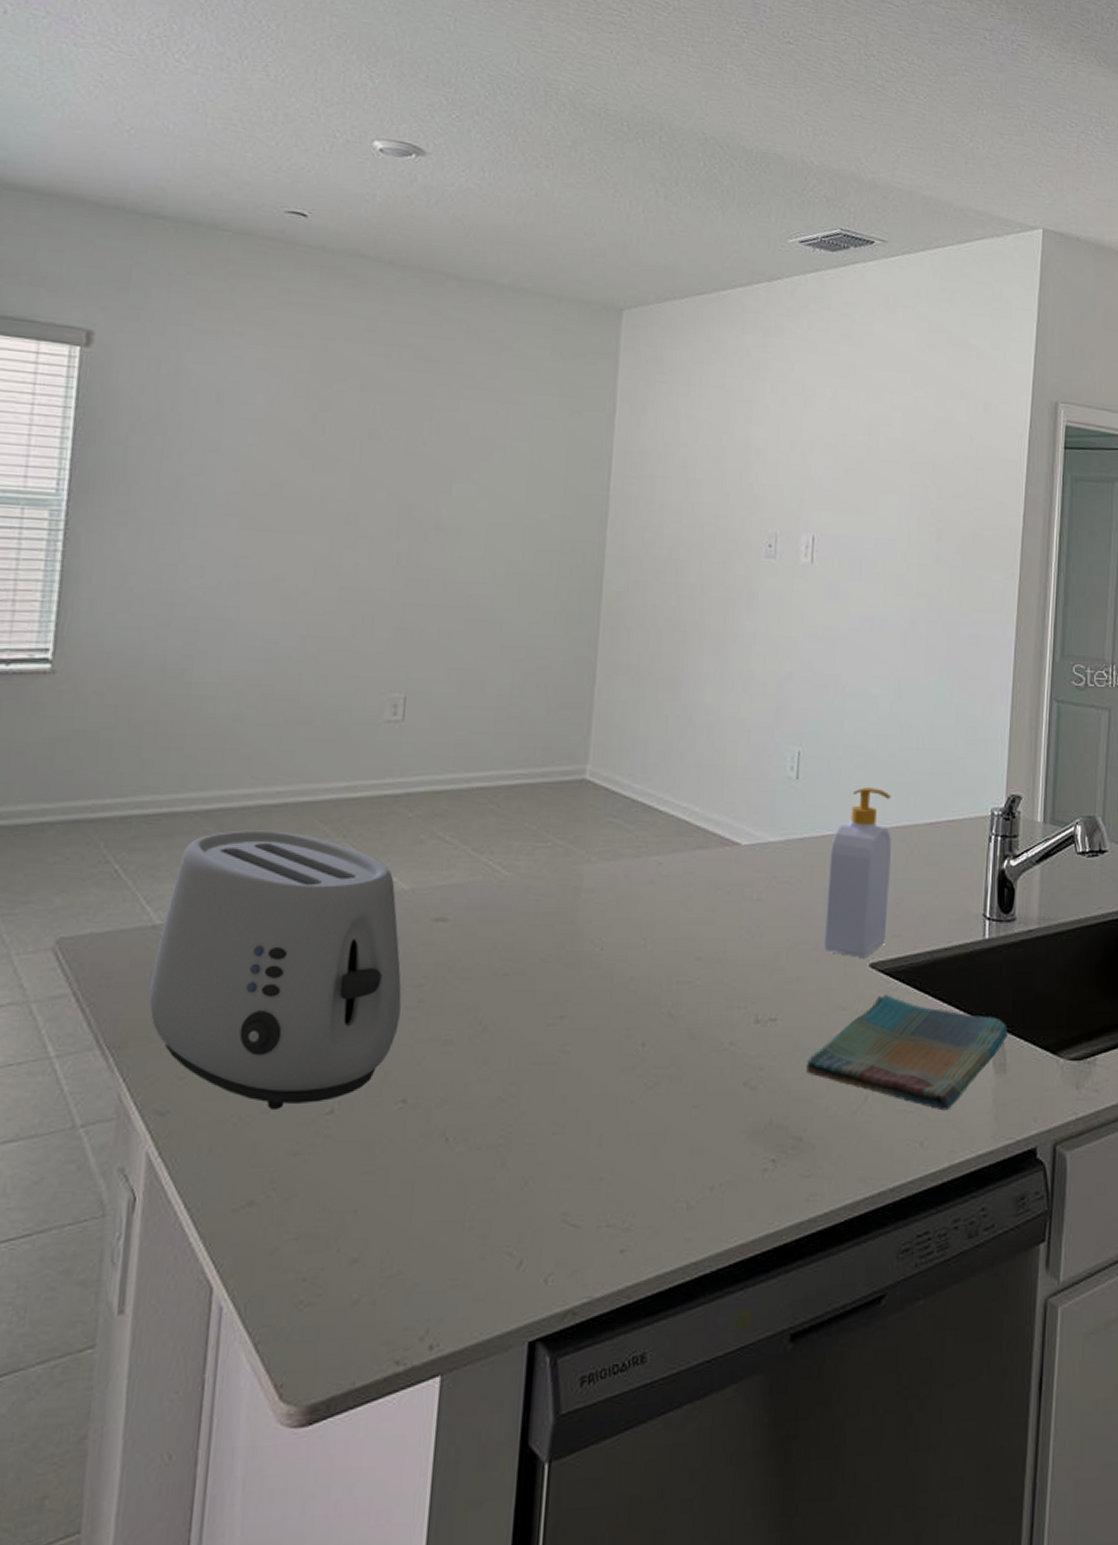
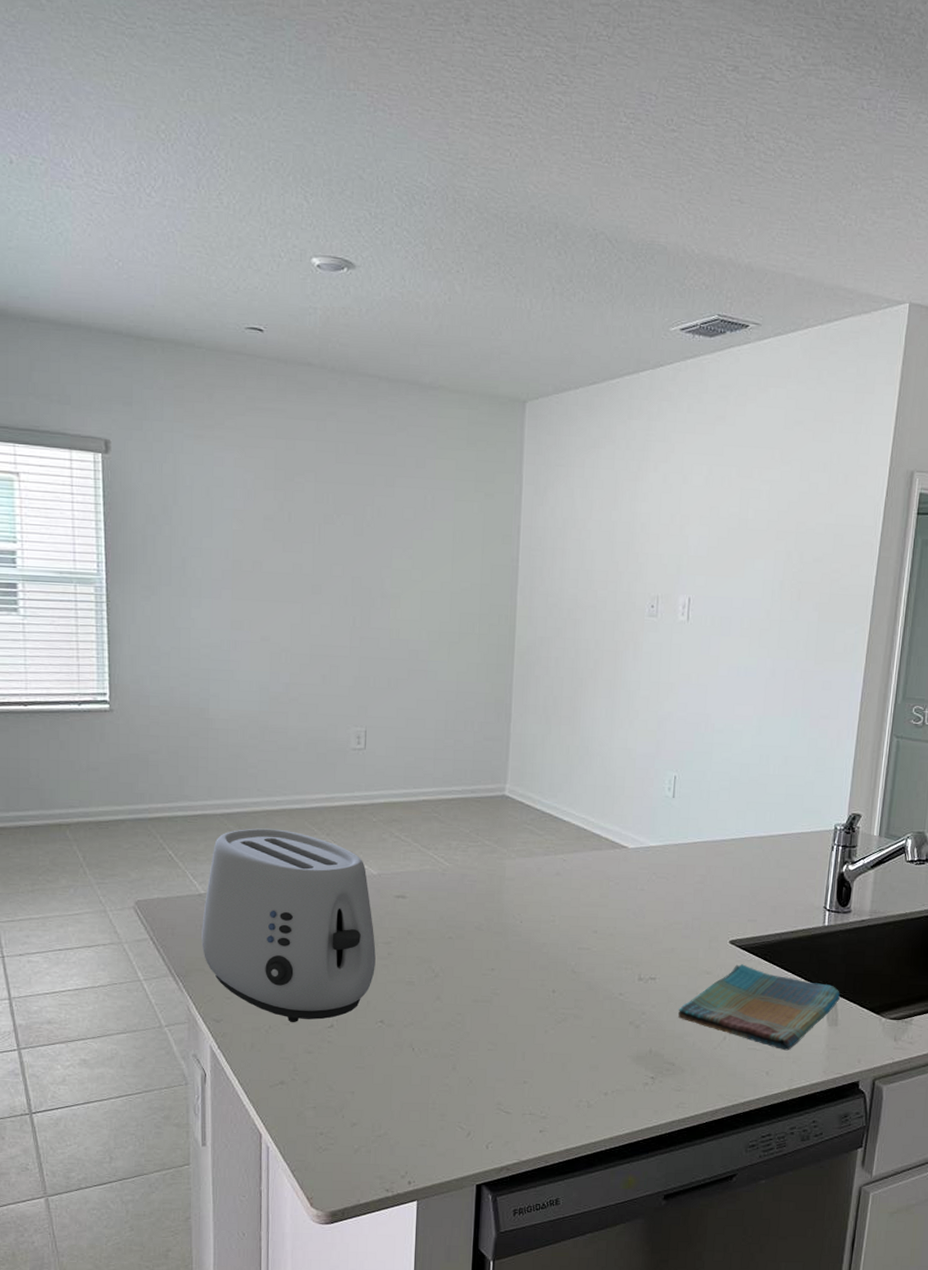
soap bottle: present [823,787,892,959] -> none [692,805,751,937]

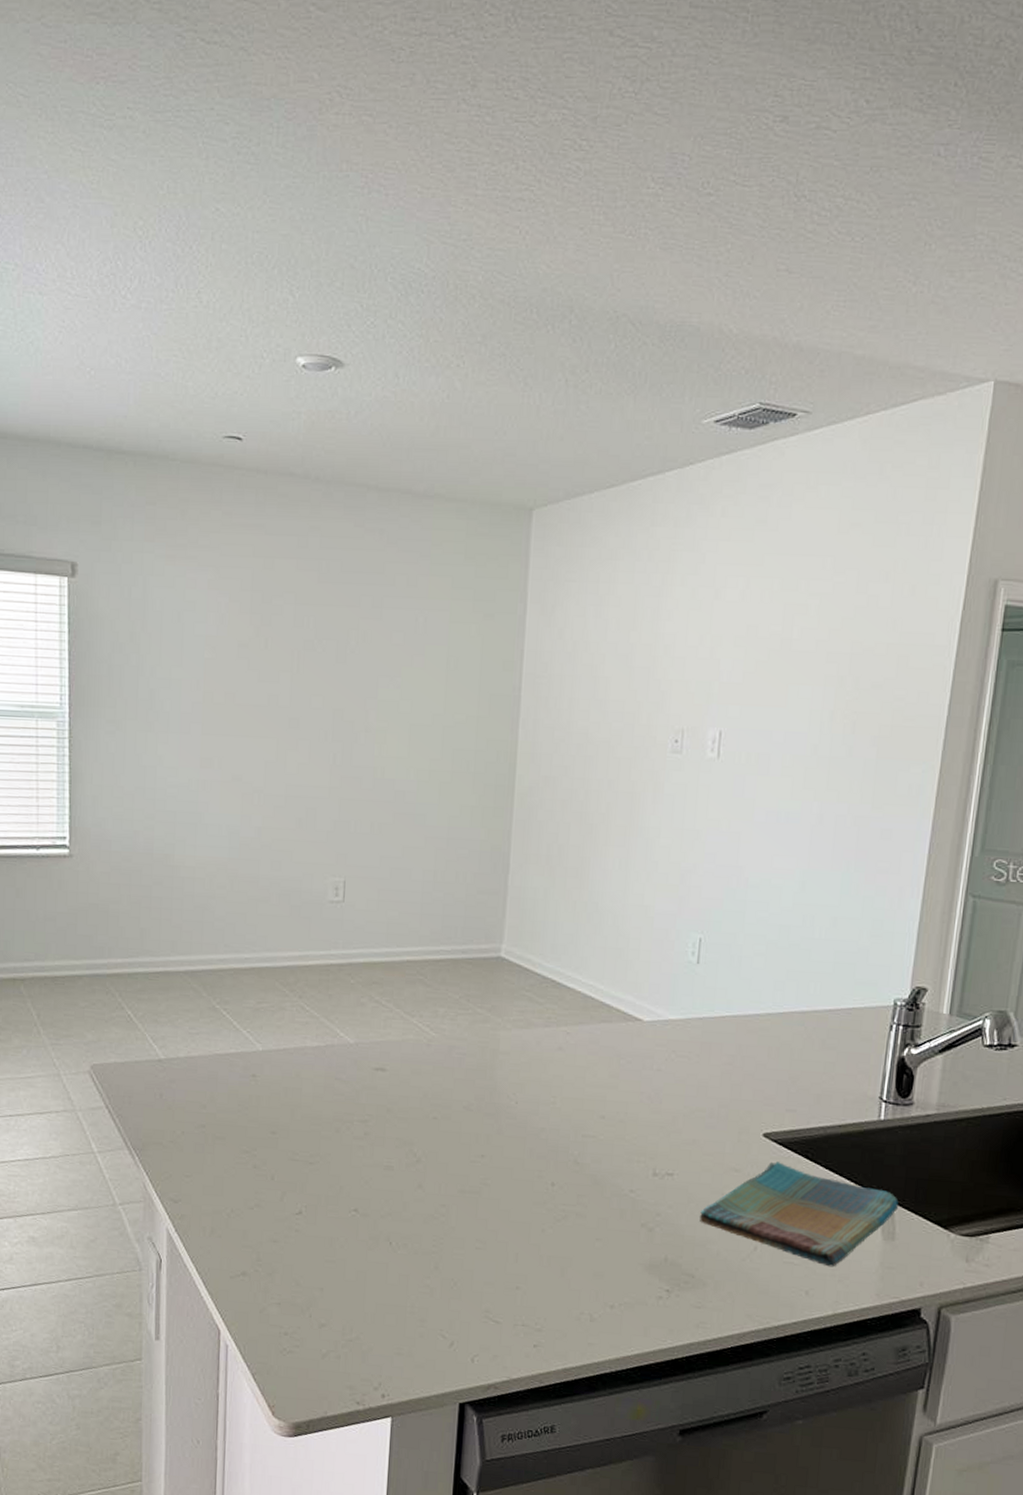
toaster: present [201,828,376,1022] -> none [160,988,351,1207]

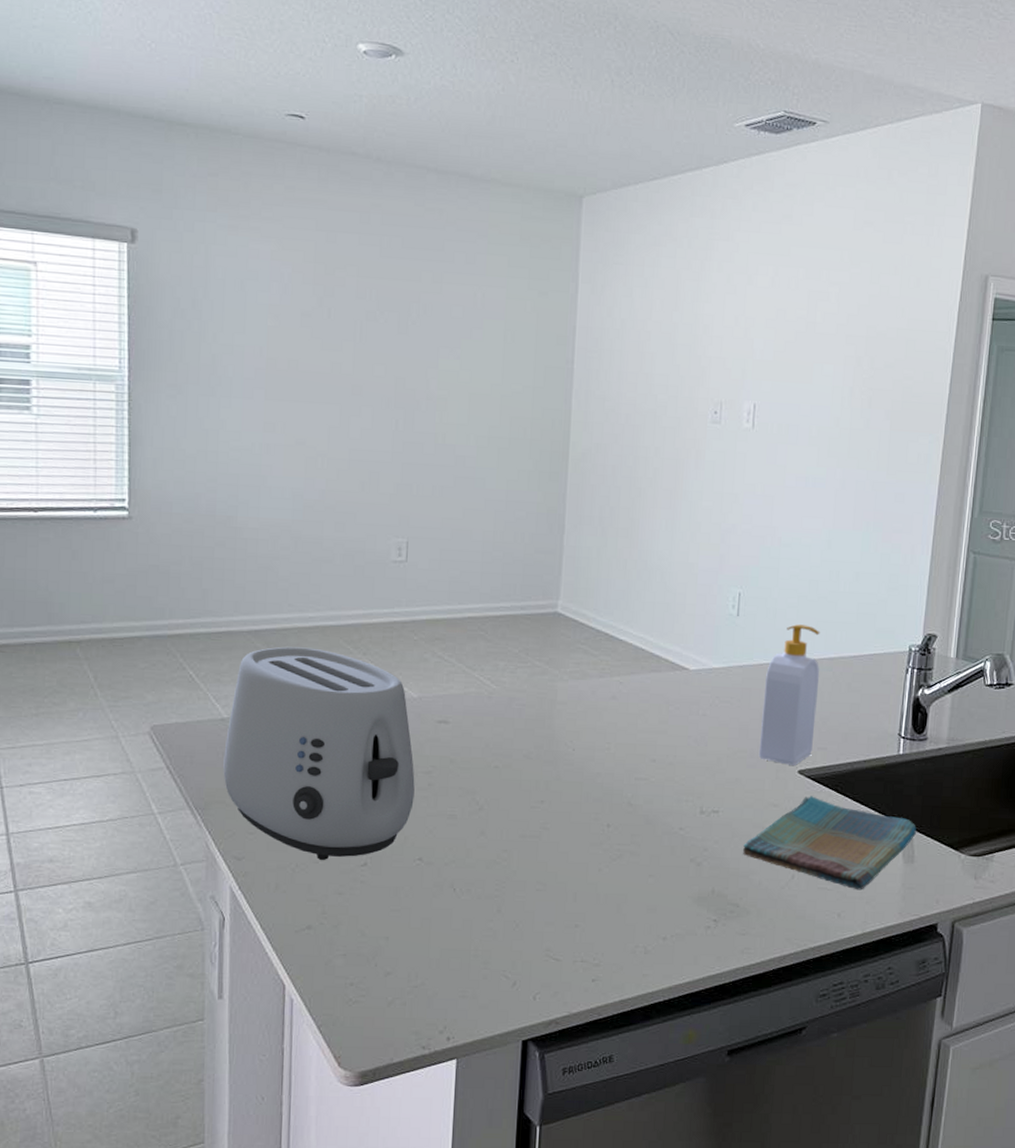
toaster: none [160,988,351,1207] -> present [223,646,415,860]
soap bottle: none [718,974,791,1129] -> present [758,624,820,766]

